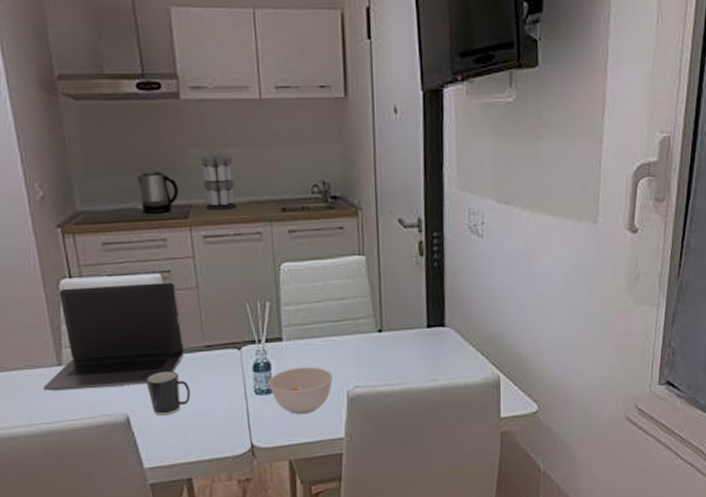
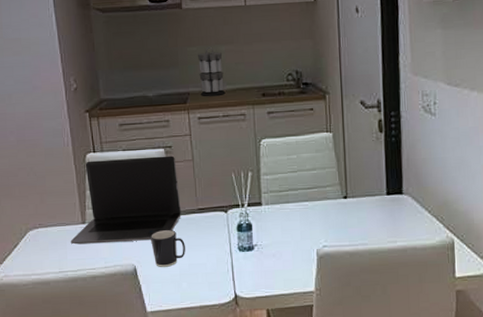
kettle: present [137,170,179,215] -> none [148,65,180,101]
soup bowl: present [268,366,333,415] -> none [249,228,304,270]

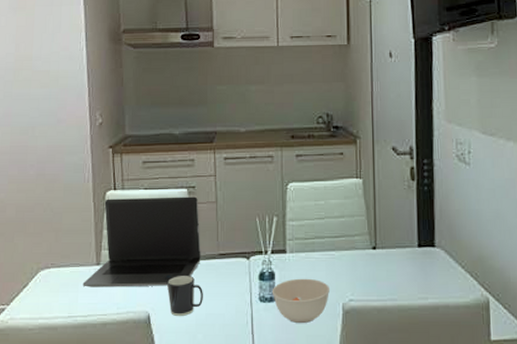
spice rack: present [198,46,226,97] -> none [227,86,254,137]
soup bowl: none [249,228,304,270] -> present [271,278,329,324]

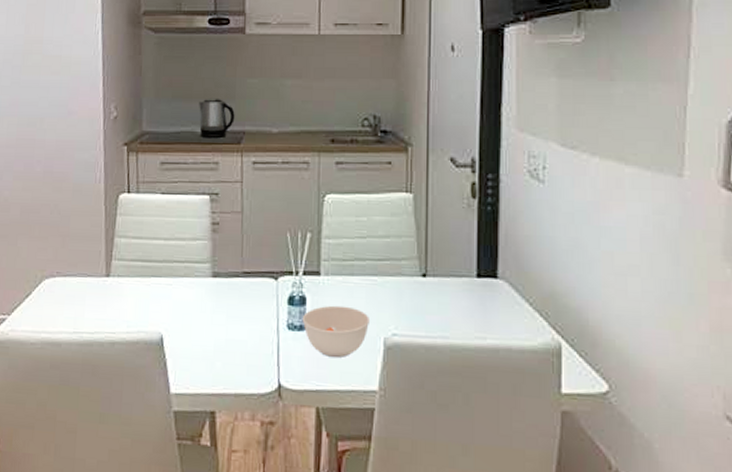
laptop computer: present [82,196,201,287] -> none [90,202,223,305]
mug: present [166,275,203,316] -> none [182,293,224,340]
kettle: none [175,103,207,139] -> present [199,98,235,139]

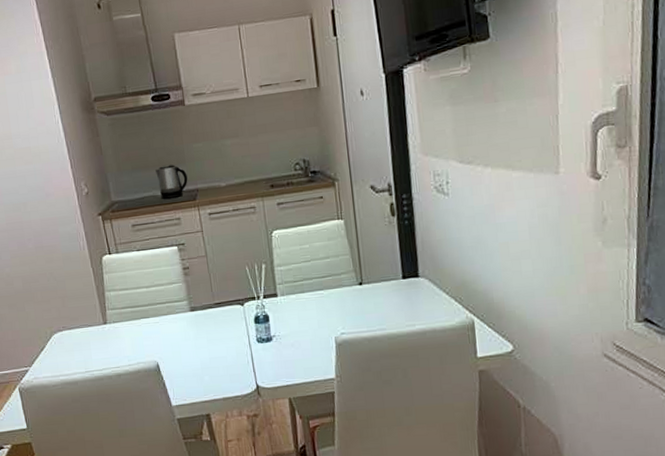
soup bowl: present [302,305,369,358] -> none [267,317,322,359]

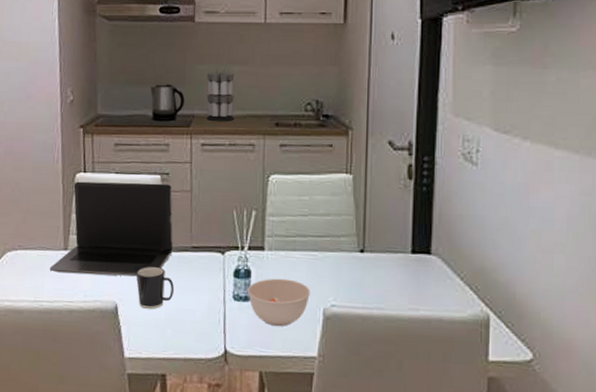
laptop computer: none [93,253,199,345] -> present [49,181,173,277]
mug: none [169,325,205,362] -> present [135,266,174,309]
spice rack: none [204,141,234,192] -> present [206,66,235,122]
soup bowl: none [267,317,322,359] -> present [247,278,310,327]

